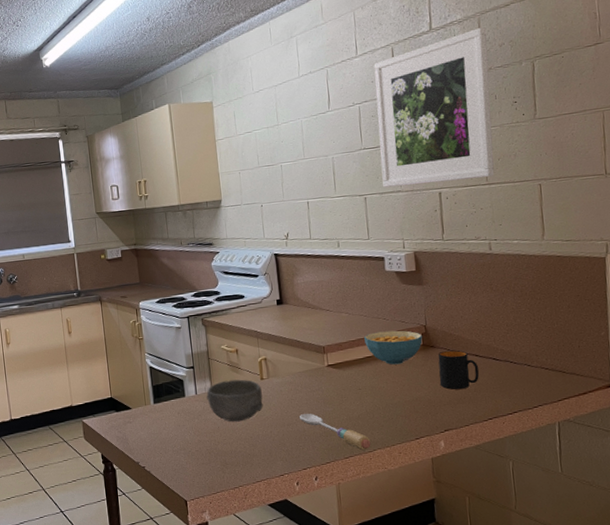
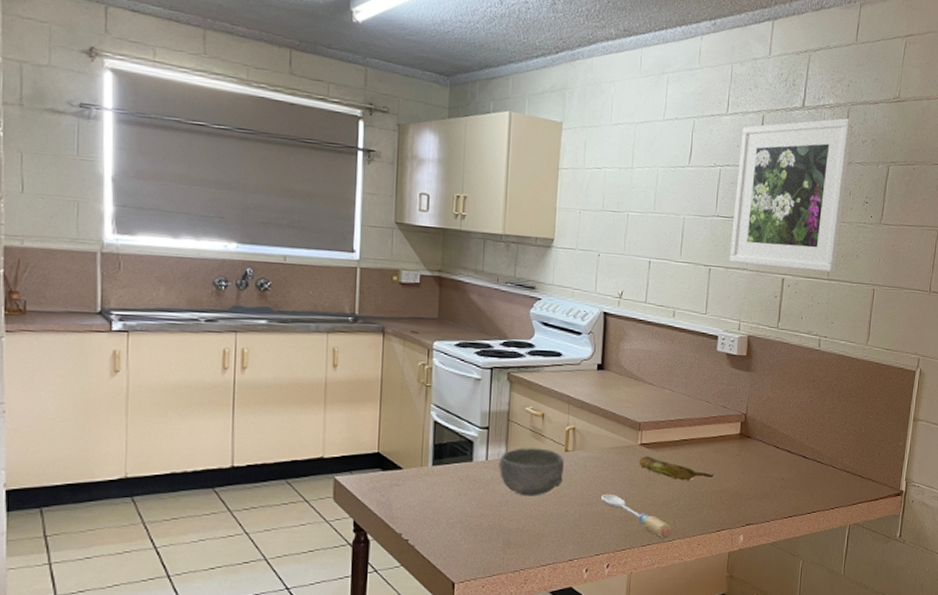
banana: none [329,375,403,395] -> present [639,456,713,481]
cereal bowl: present [364,330,423,365] -> none [683,414,742,451]
mug: present [437,350,479,390] -> none [749,443,788,483]

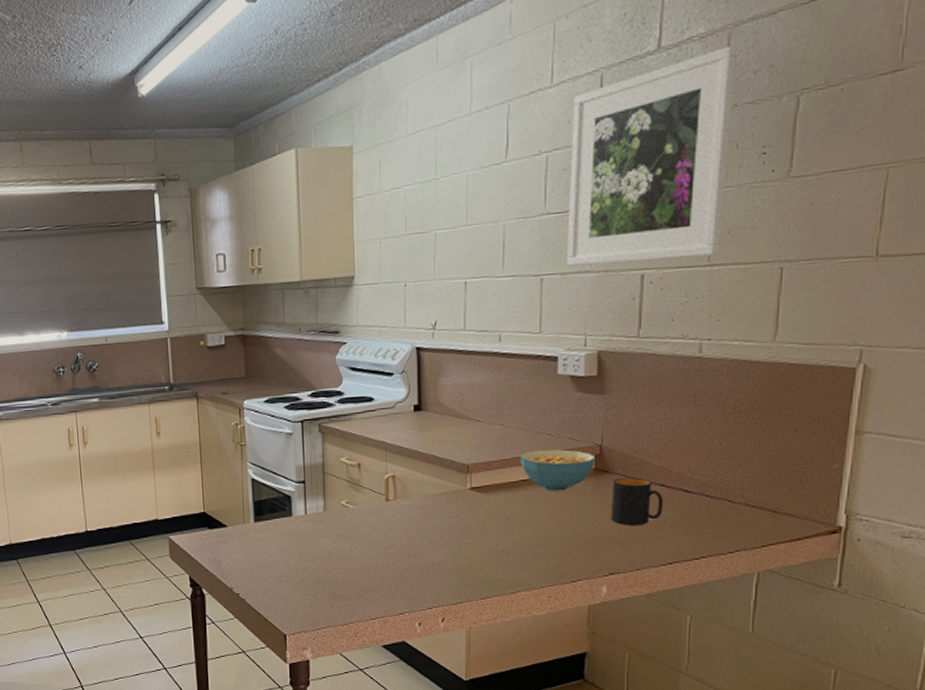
bowl: present [498,448,564,496] -> none [318,499,386,549]
spoon: present [600,493,672,539] -> none [428,543,515,591]
banana: present [639,456,713,481] -> none [470,501,563,526]
cereal bowl: none [683,414,742,451] -> present [521,449,596,491]
mug: none [749,443,788,483] -> present [610,477,663,525]

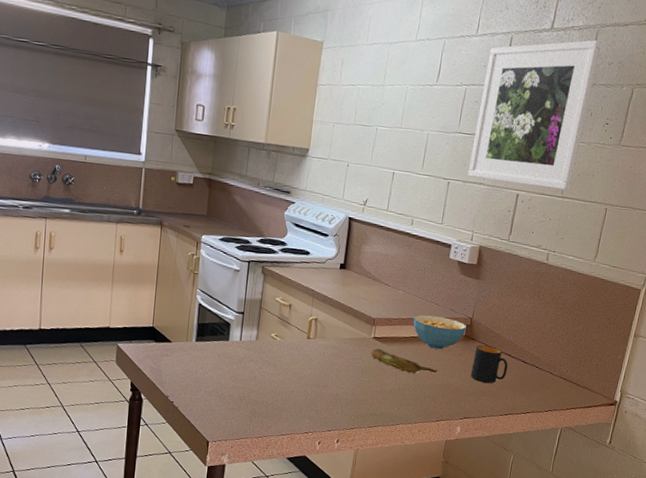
banana: none [470,501,563,526] -> present [371,348,437,374]

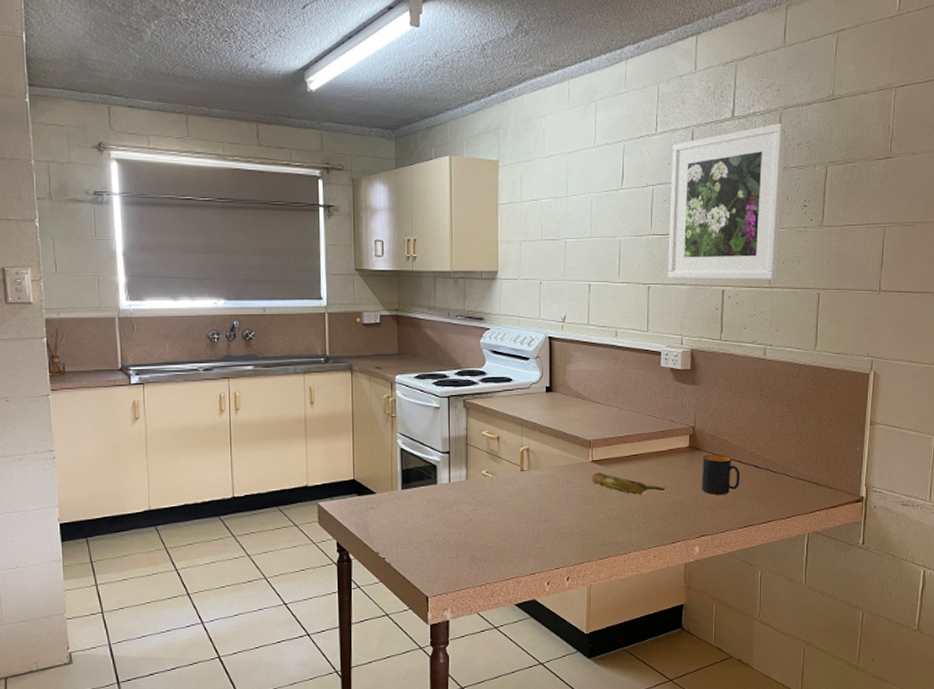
cereal bowl: present [413,315,467,350] -> none [632,429,690,465]

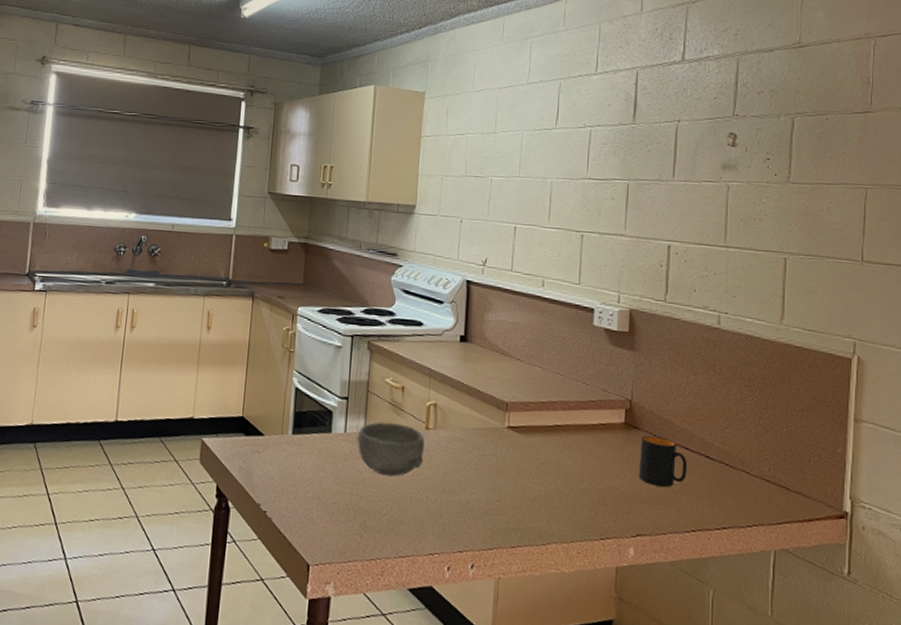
bowl: none [461,469,520,515] -> present [357,422,425,477]
banana: present [592,472,665,495] -> none [507,441,594,474]
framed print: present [667,122,787,281] -> none [603,68,745,239]

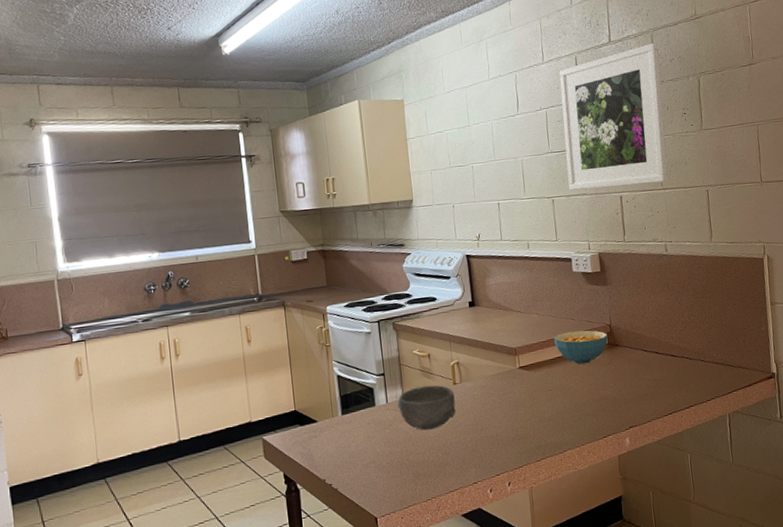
cereal bowl: none [556,396,627,442] -> present [554,330,608,365]
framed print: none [603,68,745,239] -> present [559,42,669,190]
mug: present [638,435,687,487] -> none [622,348,659,387]

